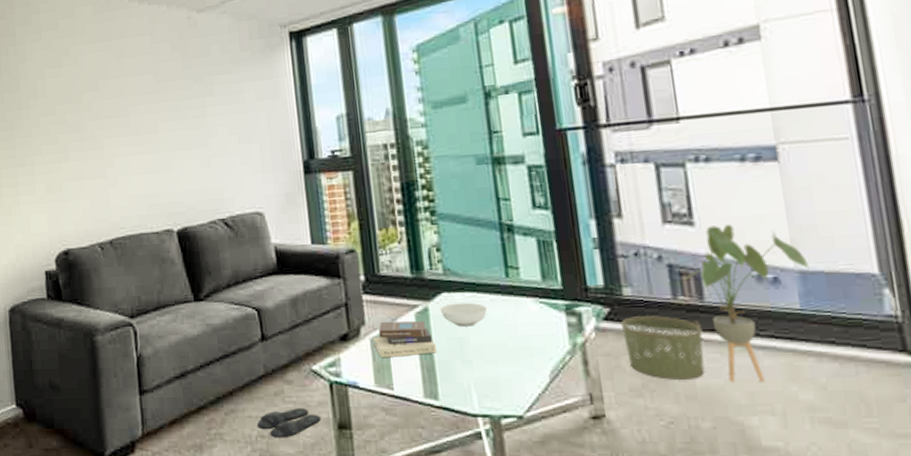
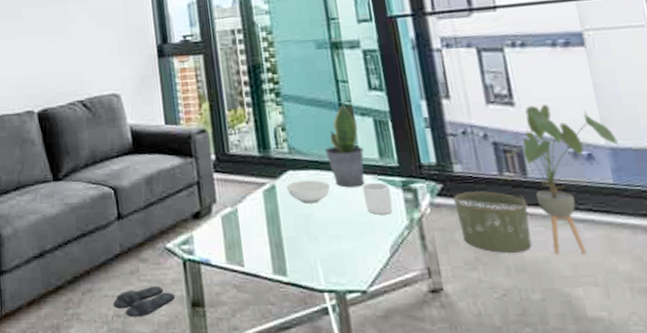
books: present [373,321,438,357] -> none [223,198,285,235]
potted plant: none [482,222,526,311] -> present [324,103,365,188]
mug: none [522,305,555,339] -> present [362,182,393,215]

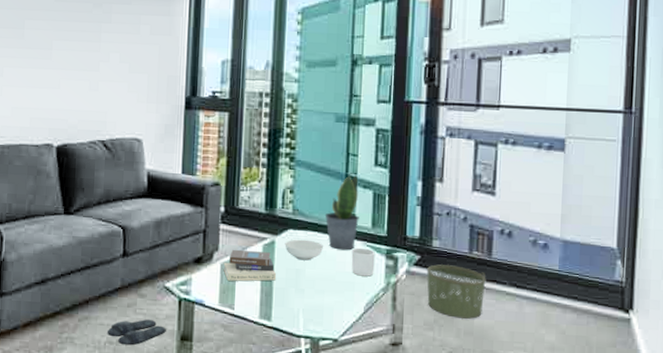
books: none [223,198,285,235] -> present [223,250,277,282]
house plant: present [507,105,619,254] -> none [479,197,570,325]

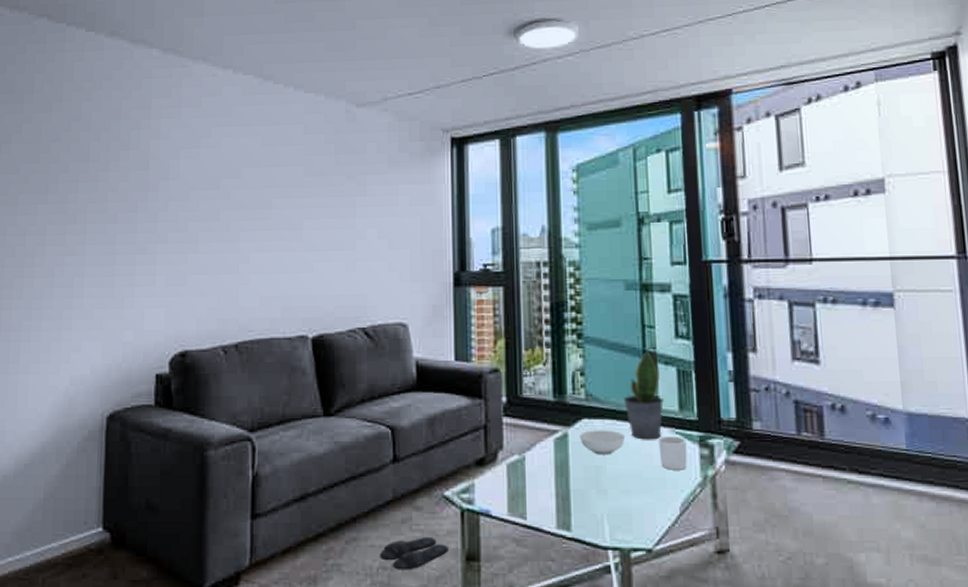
books: present [223,250,277,282] -> none [510,447,574,484]
basket: present [426,264,486,320] -> none [748,449,822,517]

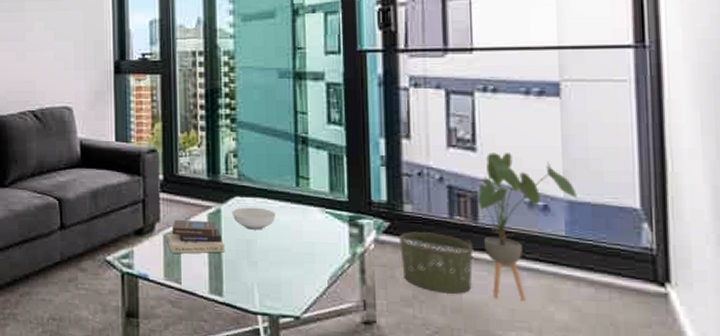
slippers: present [380,537,448,570] -> none [50,295,110,322]
books: none [510,447,574,484] -> present [166,220,226,254]
potted plant: present [623,350,664,440] -> none [274,135,314,218]
mug: present [658,436,688,470] -> none [308,214,337,247]
basket: none [748,449,822,517] -> present [398,231,474,295]
house plant: none [807,365,915,519] -> present [461,153,577,300]

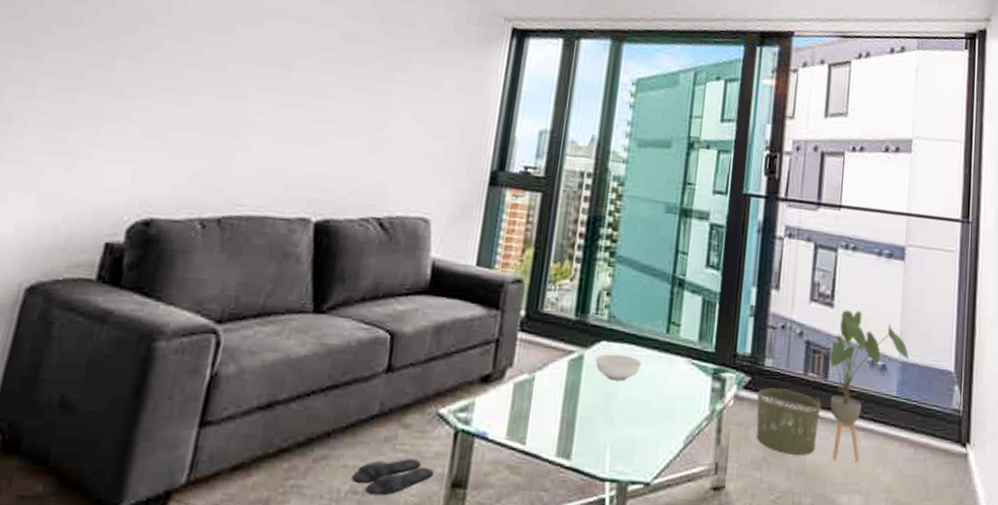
slippers: none [50,295,110,322] -> present [352,459,434,496]
books: present [166,220,226,254] -> none [516,366,583,407]

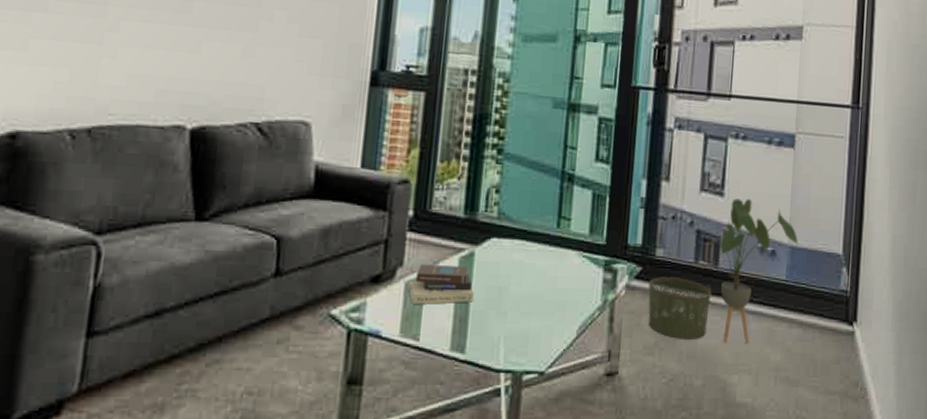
slippers: present [352,459,434,496] -> none [246,359,328,396]
books: none [516,366,583,407] -> present [407,265,475,305]
bowl: present [595,353,641,381] -> none [486,249,532,276]

